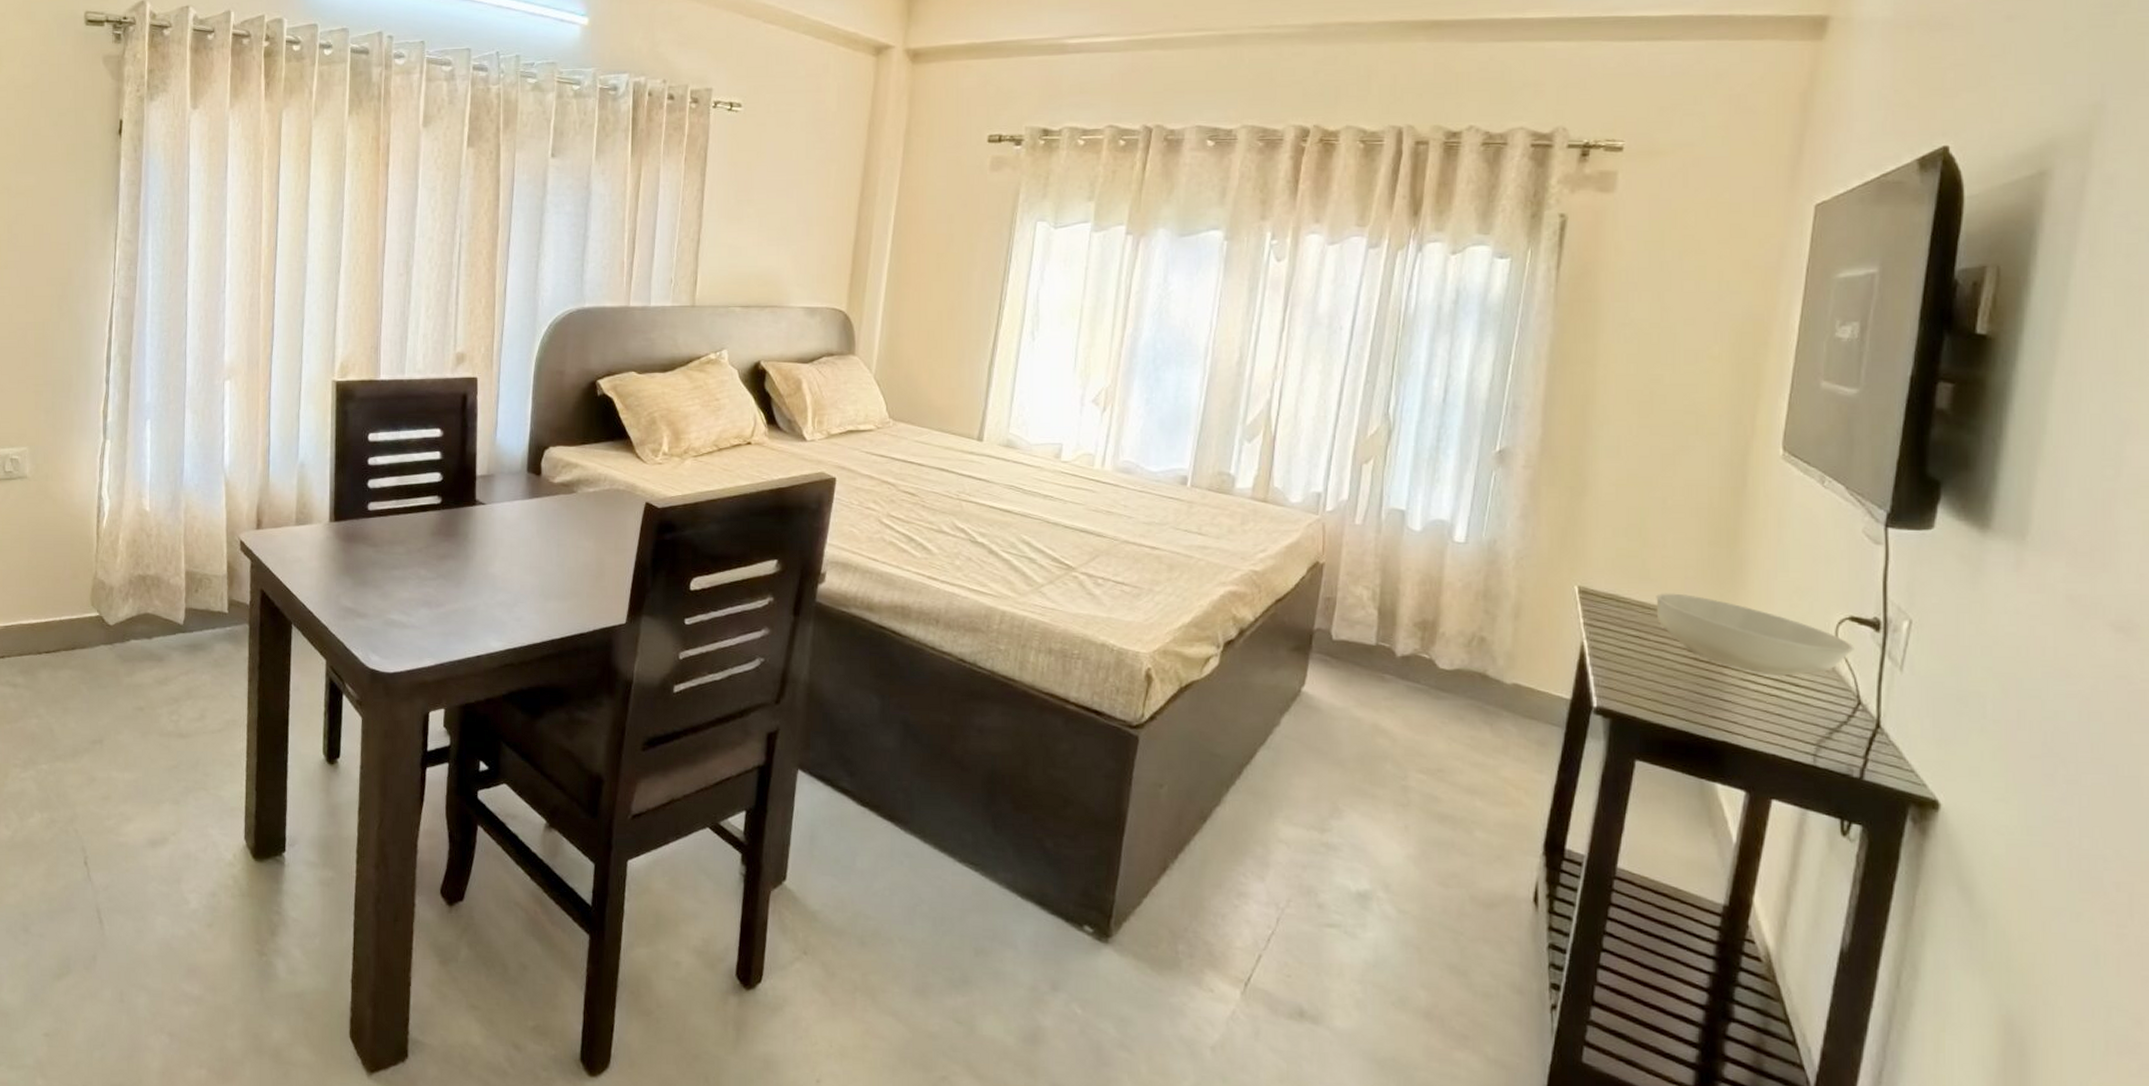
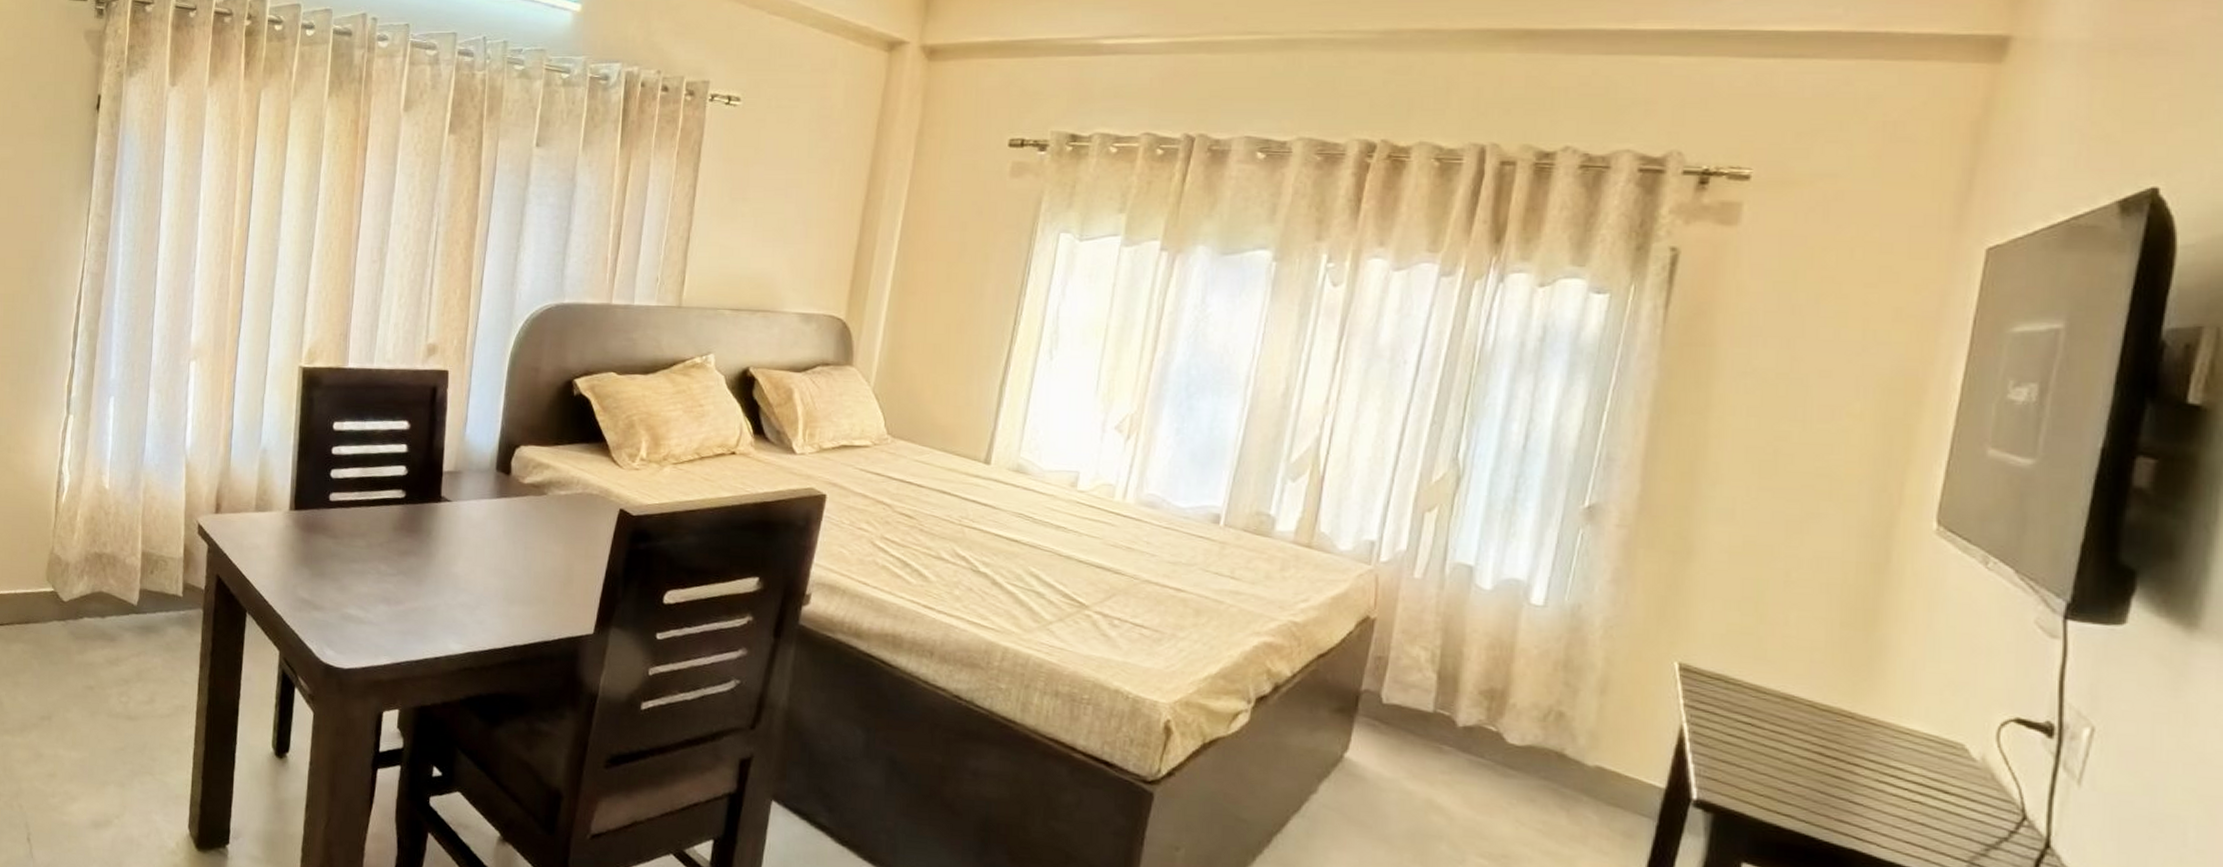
bowl: present [1656,593,1854,677] -> none [1773,676,2020,782]

